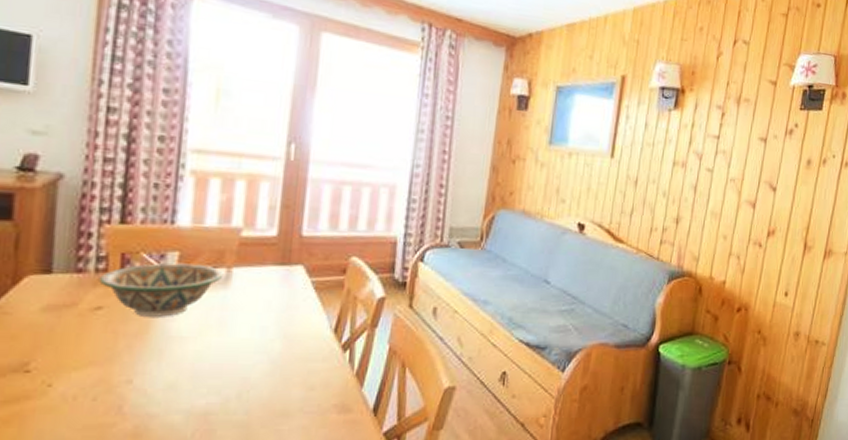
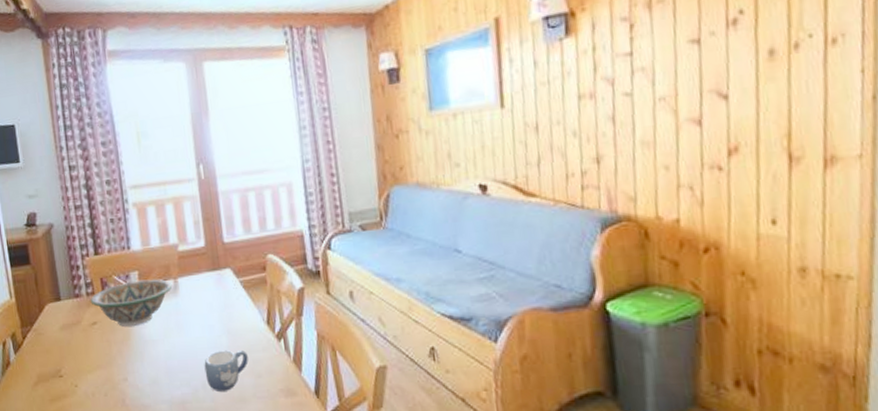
mug: none [243,356,303,403] -> present [204,349,249,392]

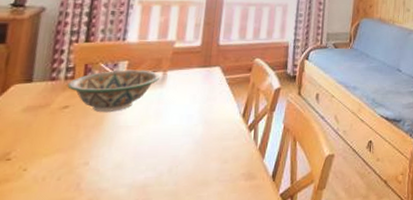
mug: present [204,349,249,392] -> none [173,138,219,176]

